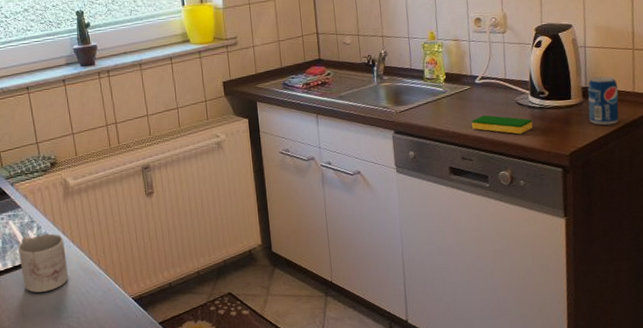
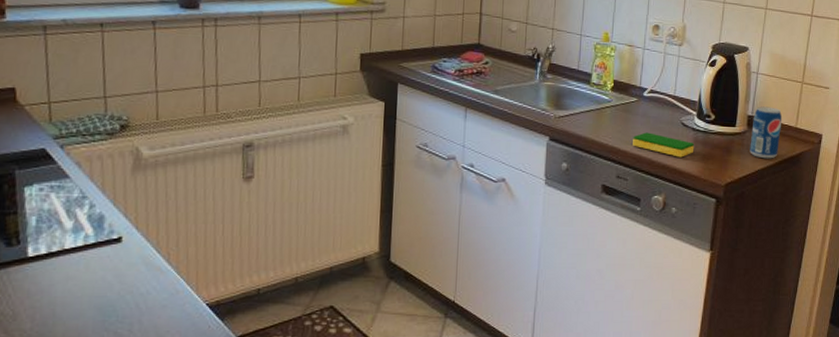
mug: present [18,233,69,293] -> none [58,214,125,288]

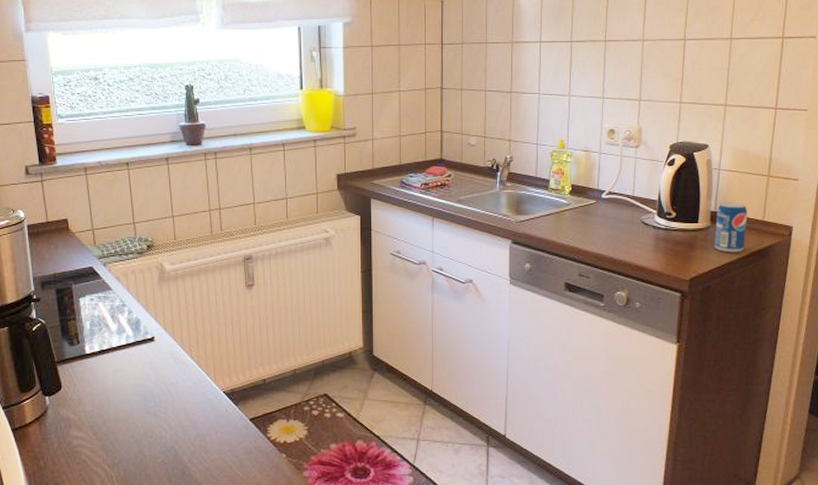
dish sponge: present [633,132,695,158] -> none [593,232,656,255]

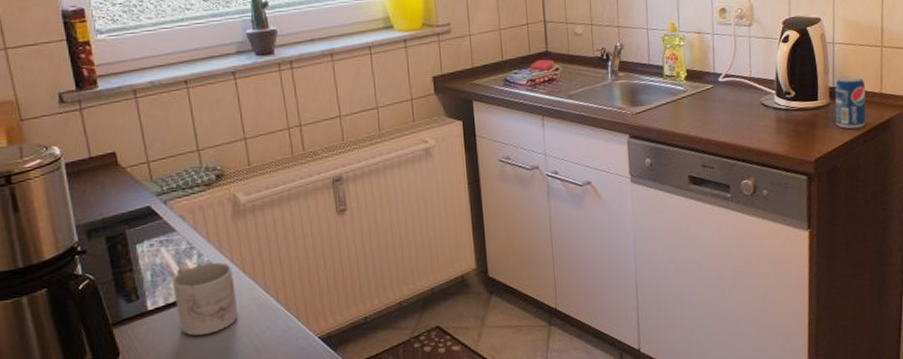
mug: none [107,319,159,379] -> present [173,262,239,336]

